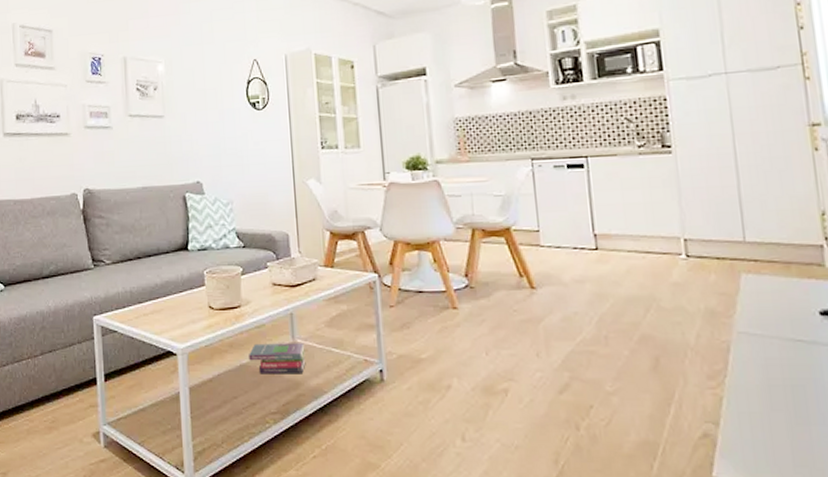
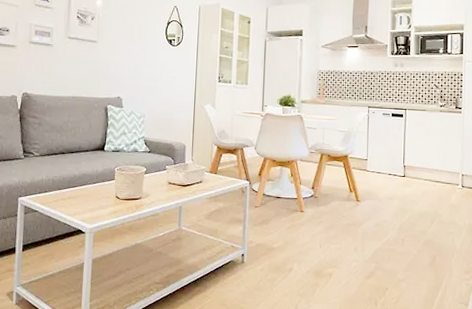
books: present [249,343,306,374] -> none [143,228,188,254]

